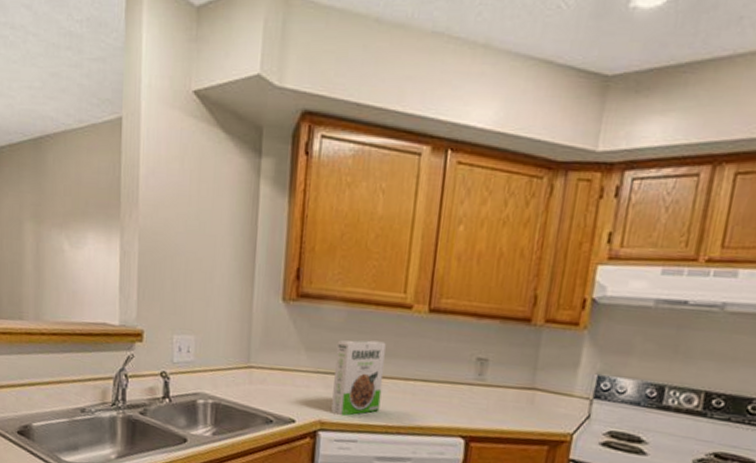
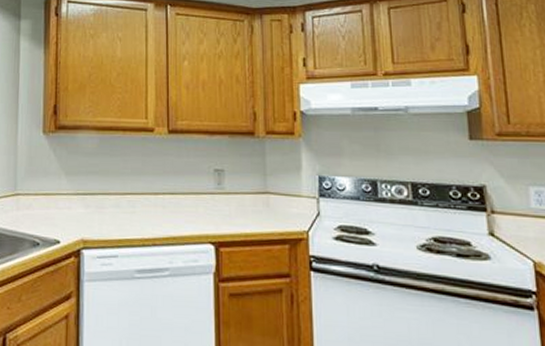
cereal box: present [331,340,386,417] -> none [92,161,136,233]

